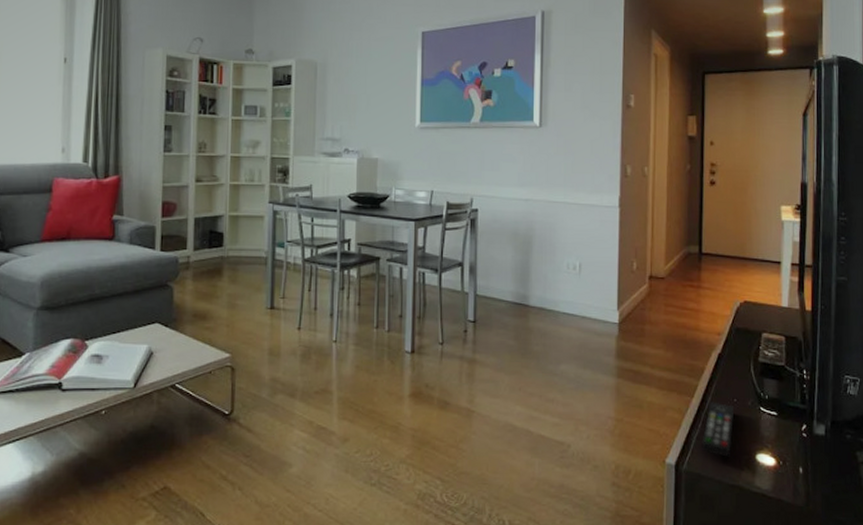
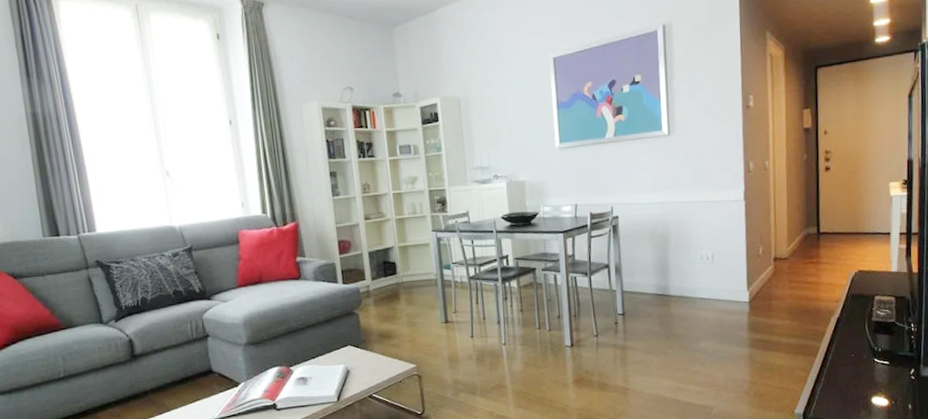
remote control: present [702,402,735,457] -> none [825,359,852,403]

